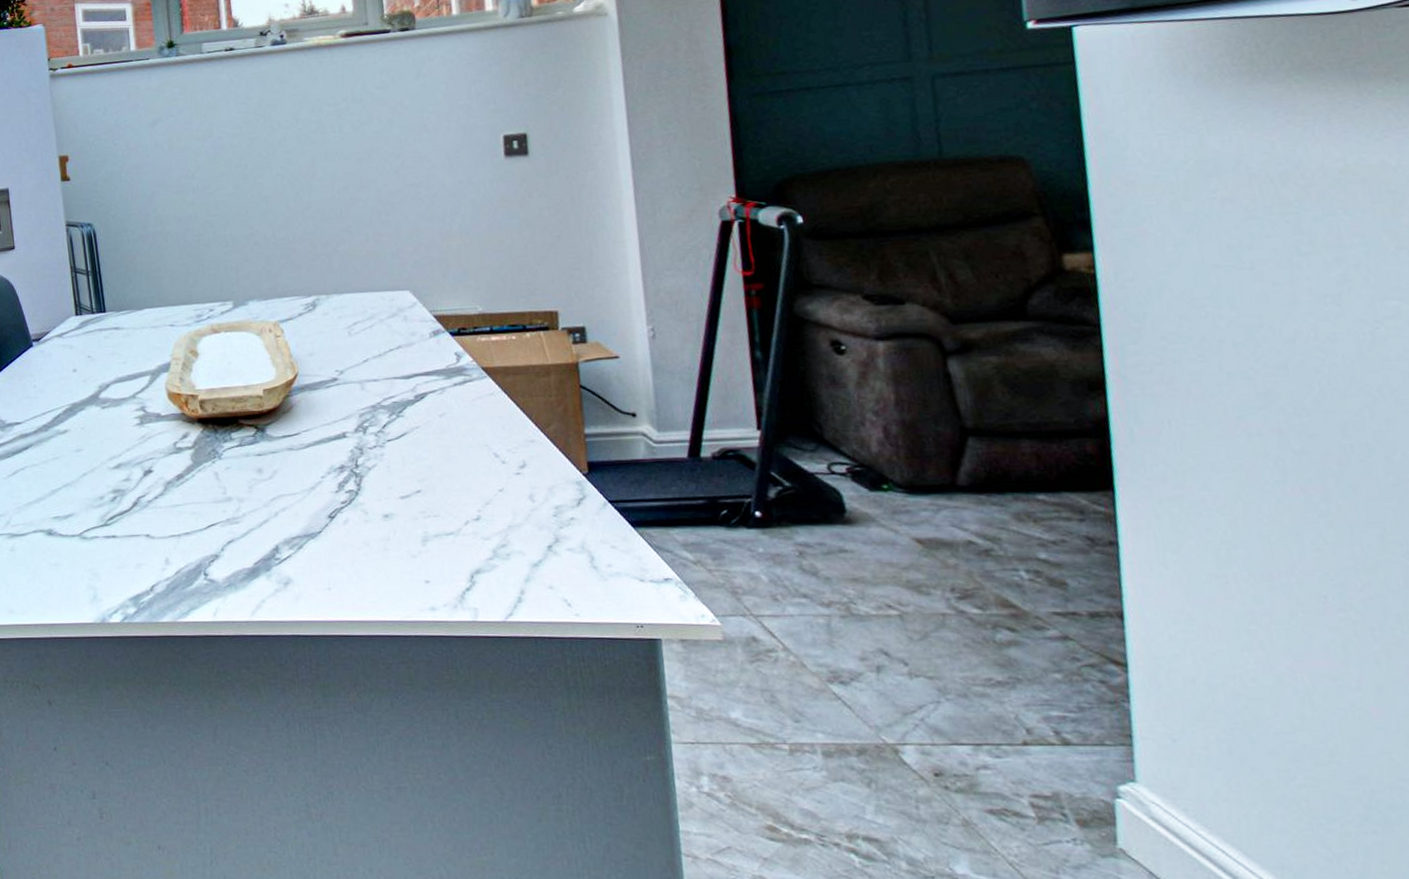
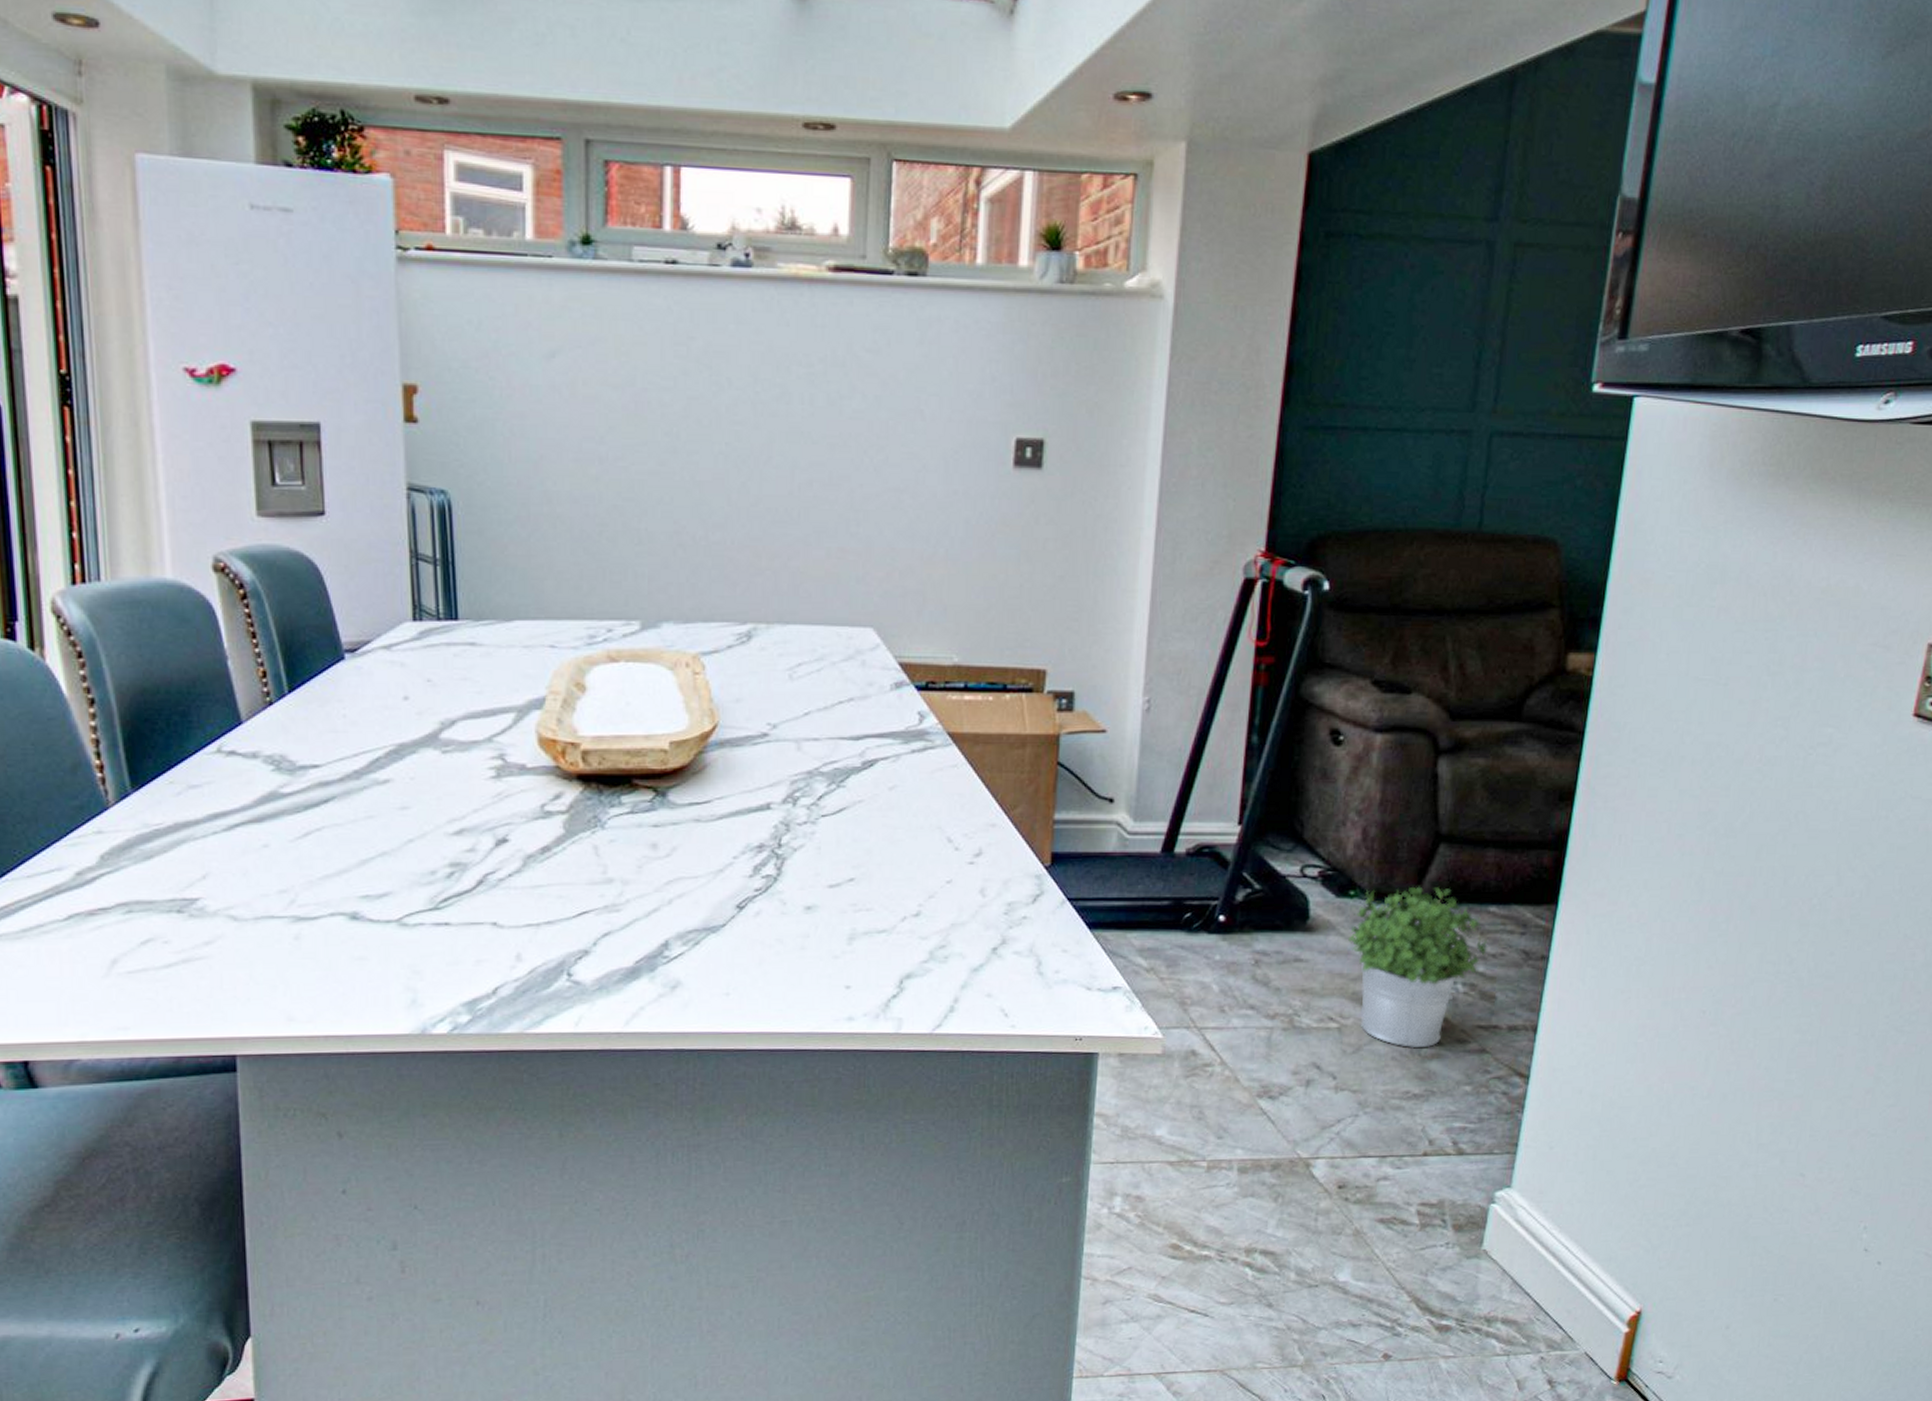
potted plant: none [889,478,1046,636] -> present [1347,886,1488,1049]

